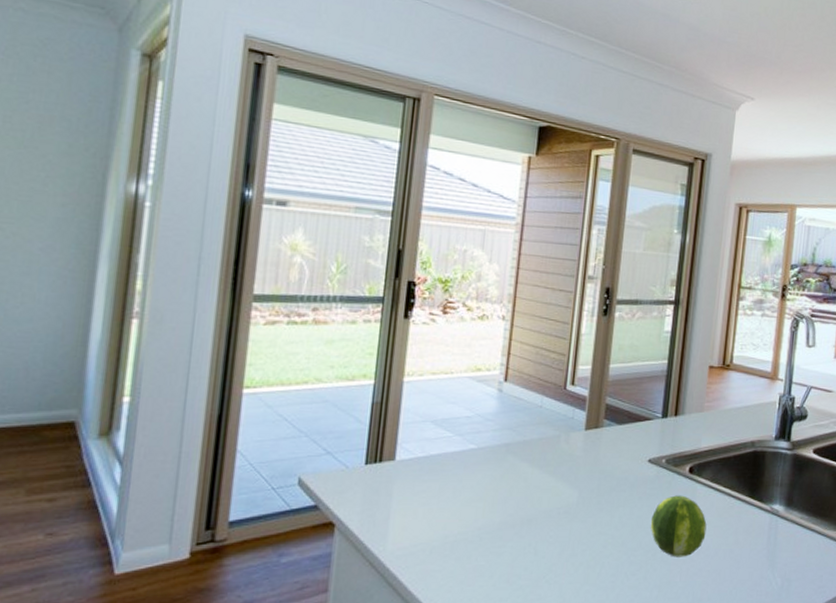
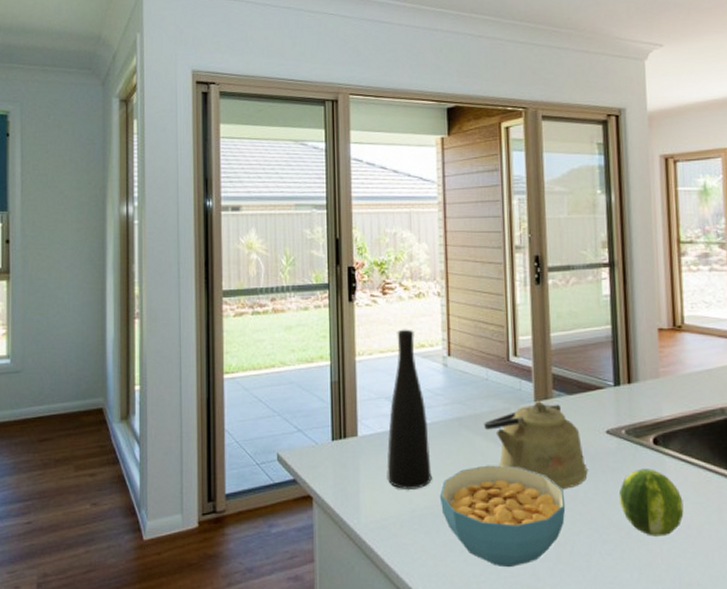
vase: none [422,351,474,517] -> present [387,329,432,491]
cereal bowl: none [476,491,601,590] -> present [439,465,566,567]
kettle: none [531,429,626,516] -> present [484,400,588,490]

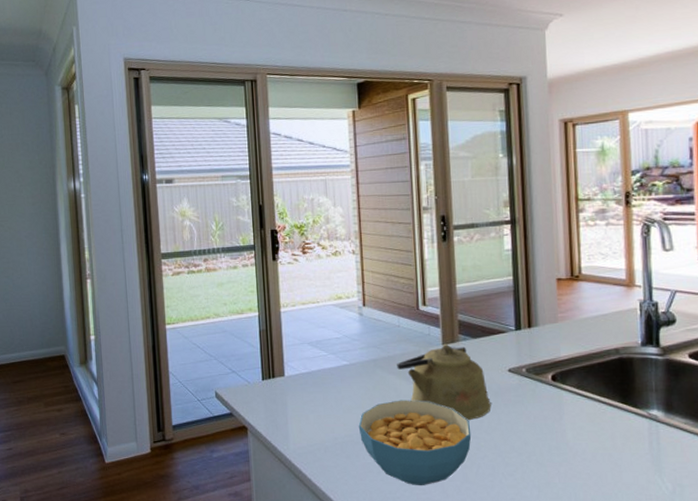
vase: present [387,329,432,491] -> none [311,283,351,422]
fruit: present [620,469,684,537] -> none [521,402,580,460]

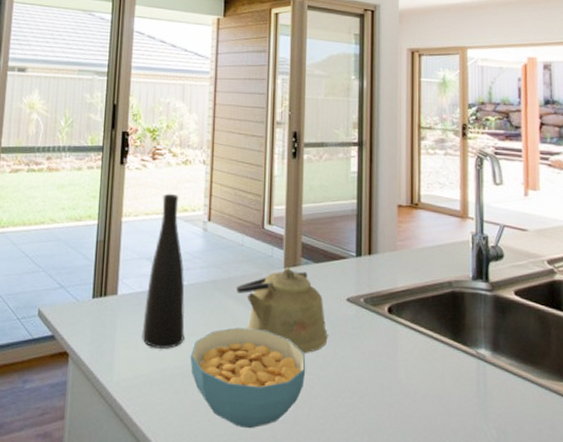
vase: none [311,283,351,422] -> present [142,193,185,350]

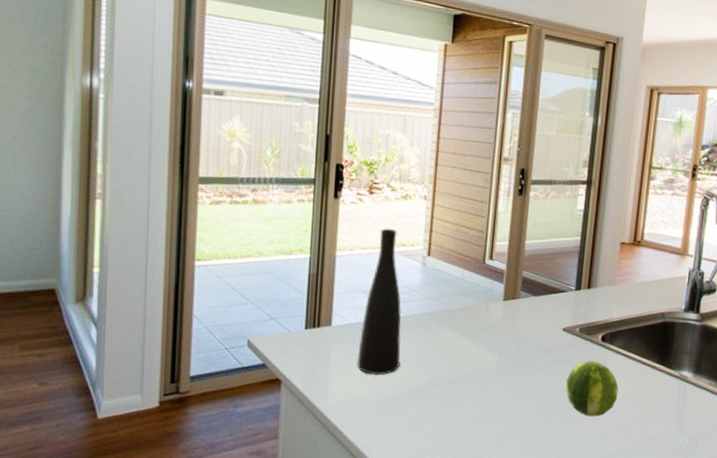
cereal bowl: present [190,327,306,428] -> none [405,355,519,441]
kettle: present [237,267,328,354] -> none [454,299,542,378]
fruit: none [356,336,412,402] -> present [566,361,619,417]

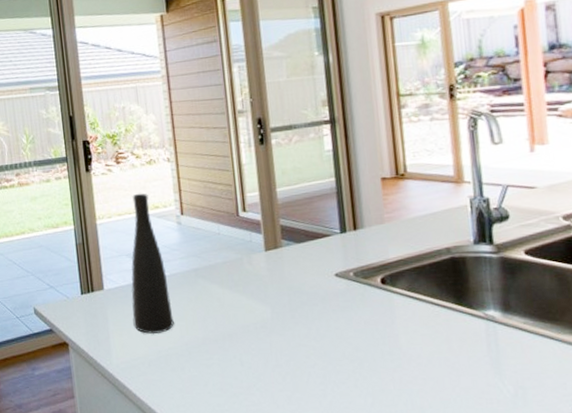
fruit: present [566,361,619,417] -> none [350,306,414,366]

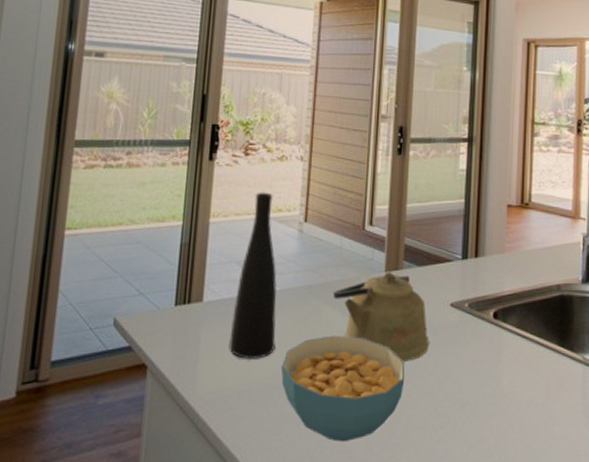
cereal bowl: none [182,309,300,397] -> present [281,335,405,441]
kettle: none [219,249,319,329] -> present [333,270,429,363]

